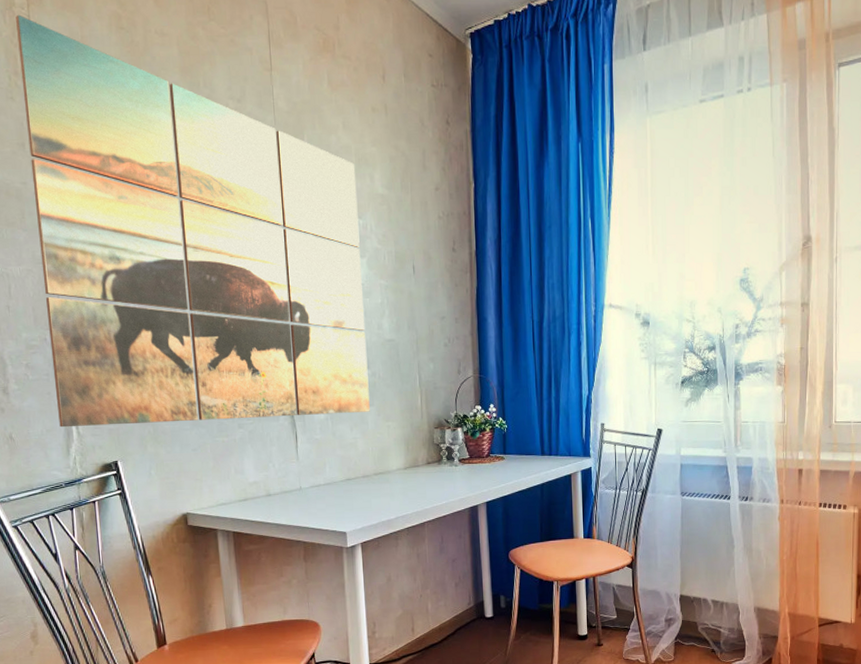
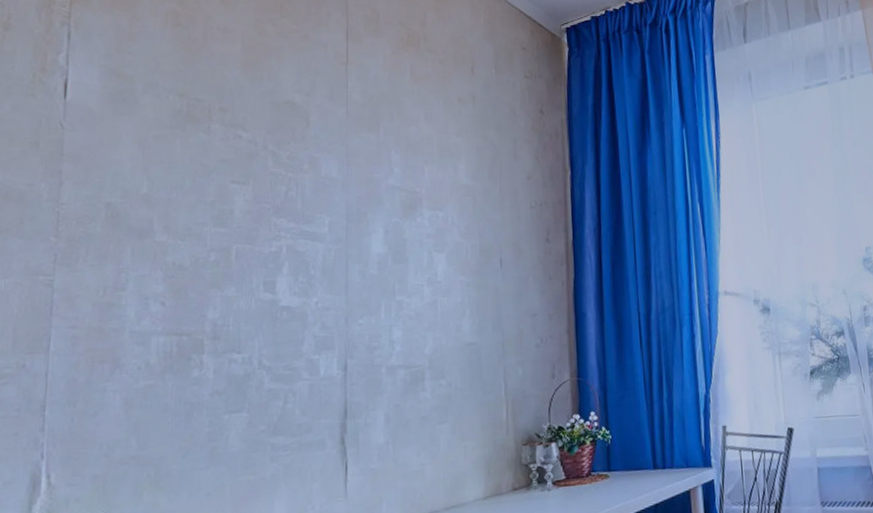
wall art: present [16,14,370,428] -> none [23,12,443,478]

